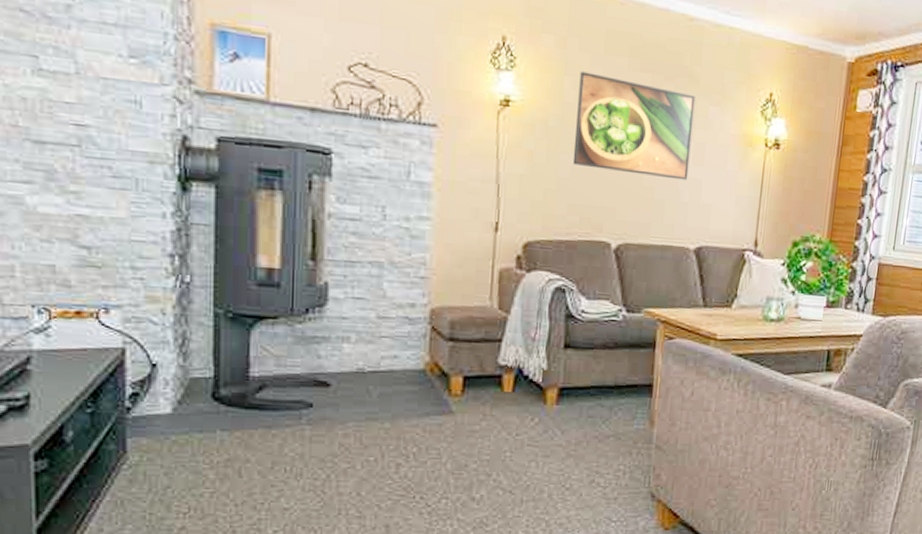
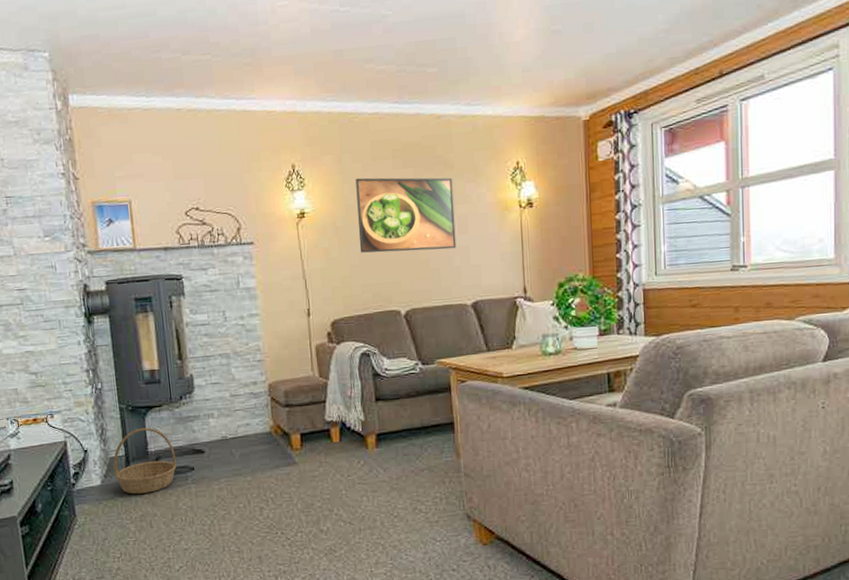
basket: none [194,343,288,431] -> present [113,427,177,494]

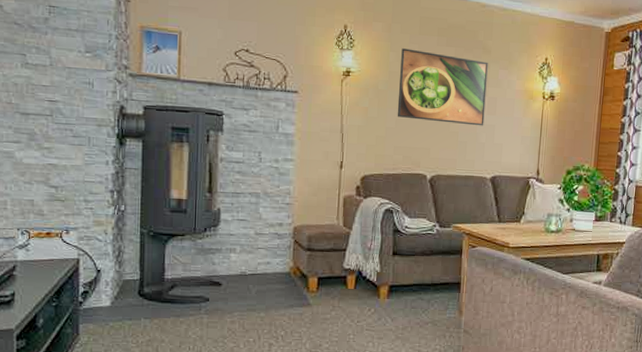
basket: present [113,427,177,494] -> none [126,254,192,319]

